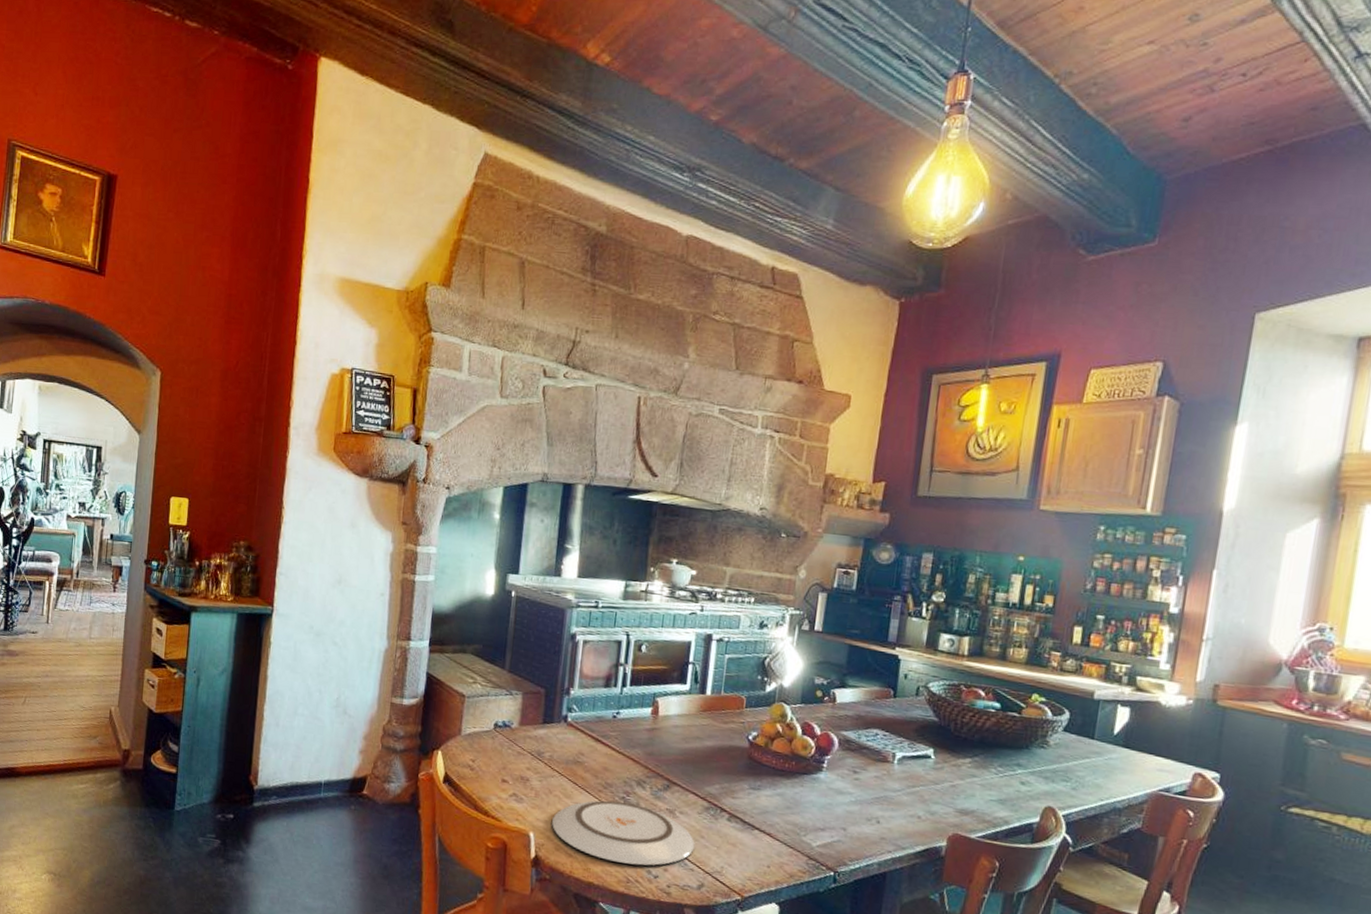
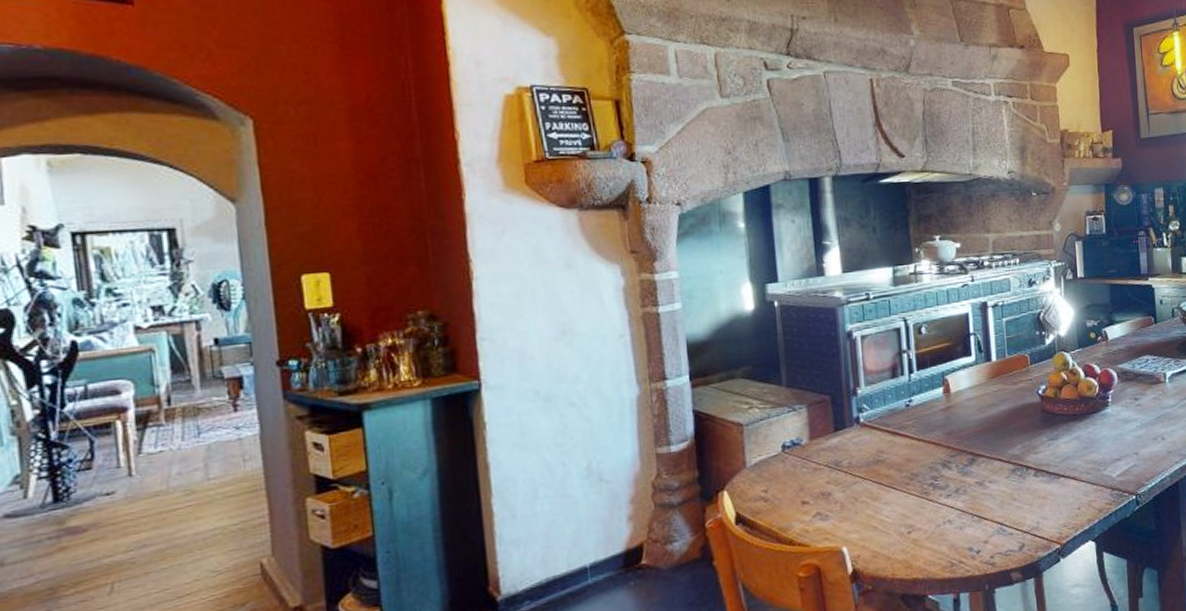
plate: present [552,800,695,866] -> none [864,486,1009,552]

